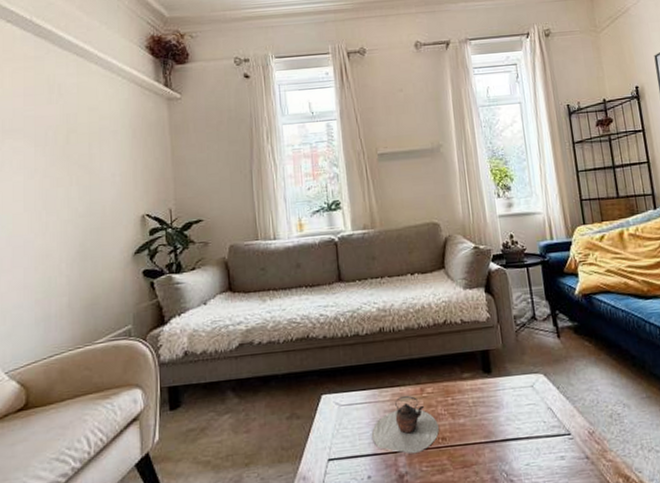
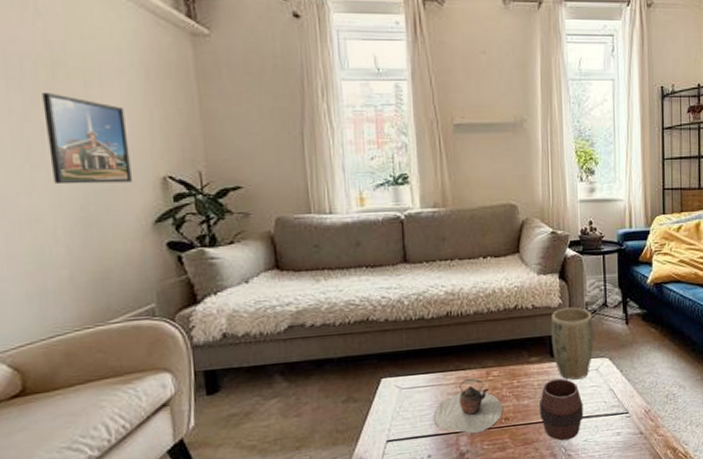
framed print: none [59,154,118,226] -> present [42,93,132,185]
cup: none [476,395,523,464] -> present [540,378,584,441]
plant pot: none [480,321,526,398] -> present [551,307,594,380]

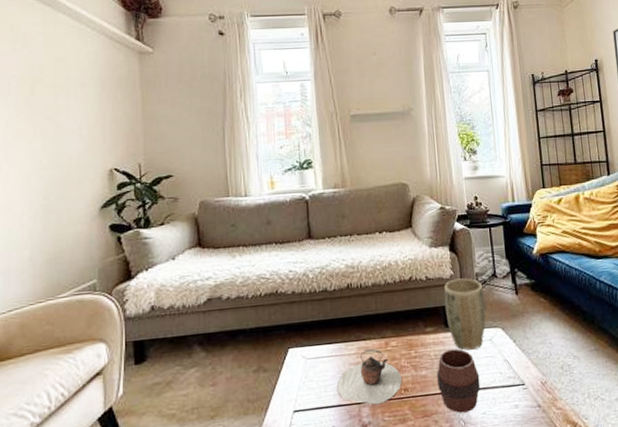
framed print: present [42,93,132,185] -> none [22,105,85,179]

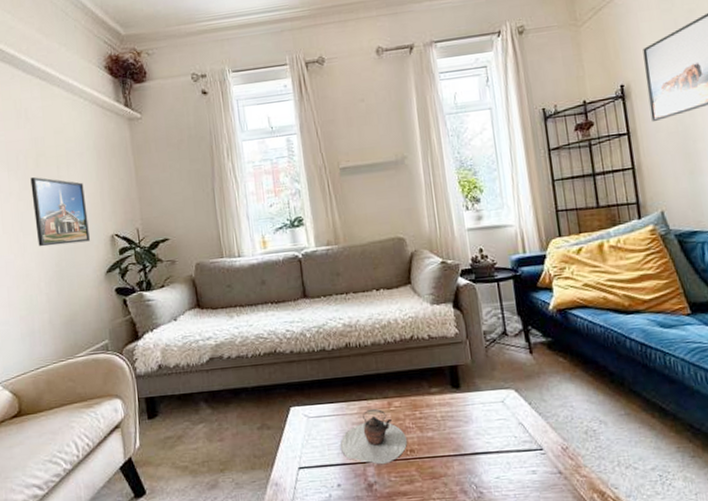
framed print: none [22,105,85,179] -> present [30,177,90,247]
cup: present [437,349,481,413] -> none [444,410,493,477]
plant pot: present [444,278,486,351] -> none [449,336,497,412]

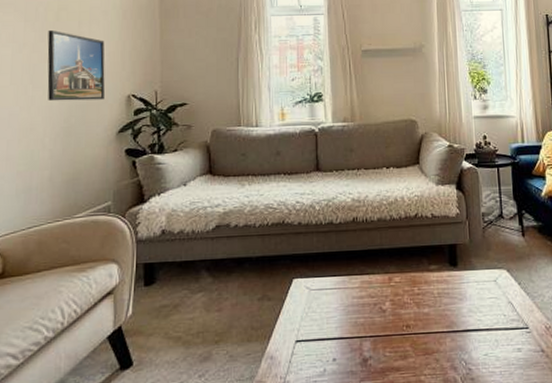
teapot: present [340,409,407,465] -> none [340,284,404,340]

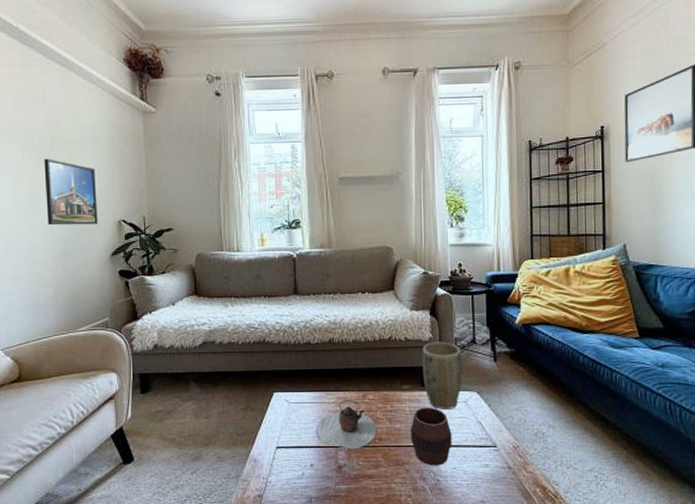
teapot: none [340,284,404,340] -> present [317,400,377,450]
cup: none [440,288,483,353] -> present [411,407,452,466]
plant pot: none [449,217,491,290] -> present [422,342,462,409]

